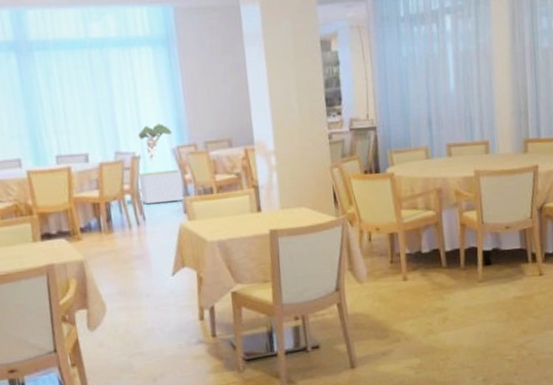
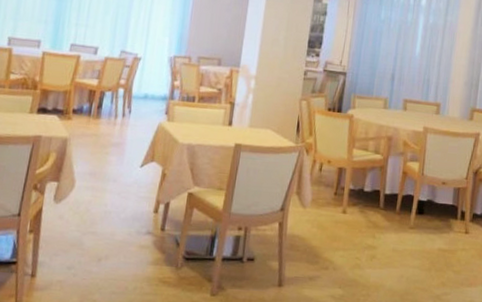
potted tree: present [136,123,184,205] -> none [130,34,174,102]

